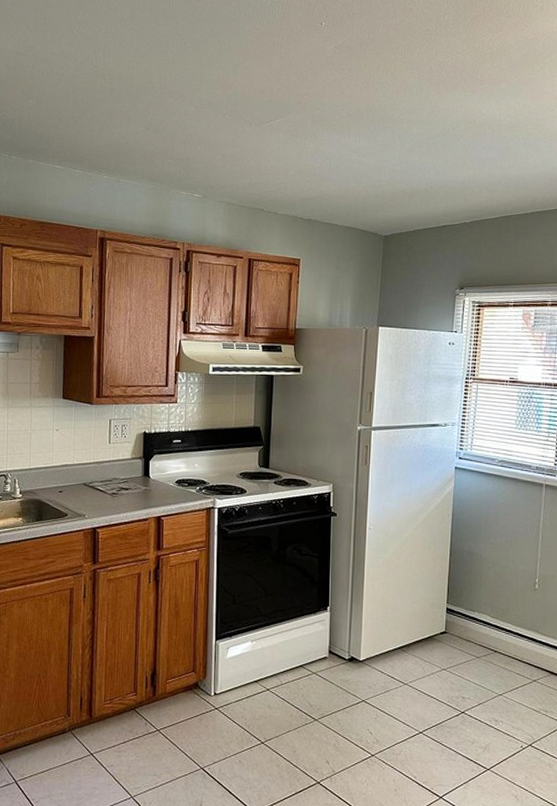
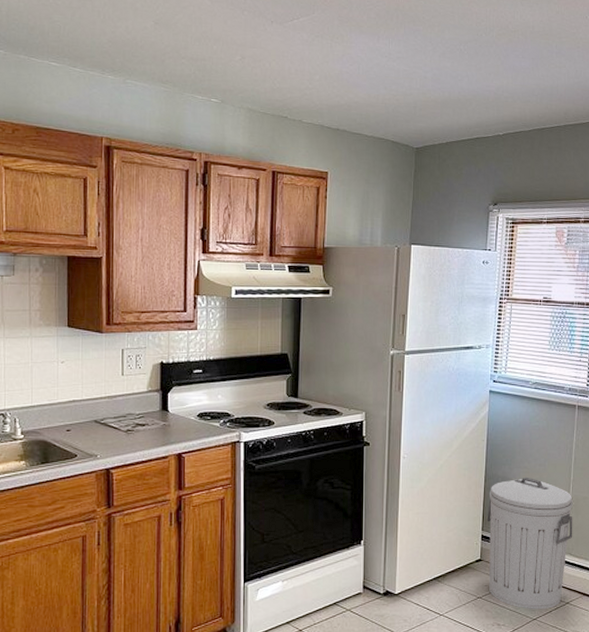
trash can: none [452,552,540,685] -> present [487,477,573,609]

